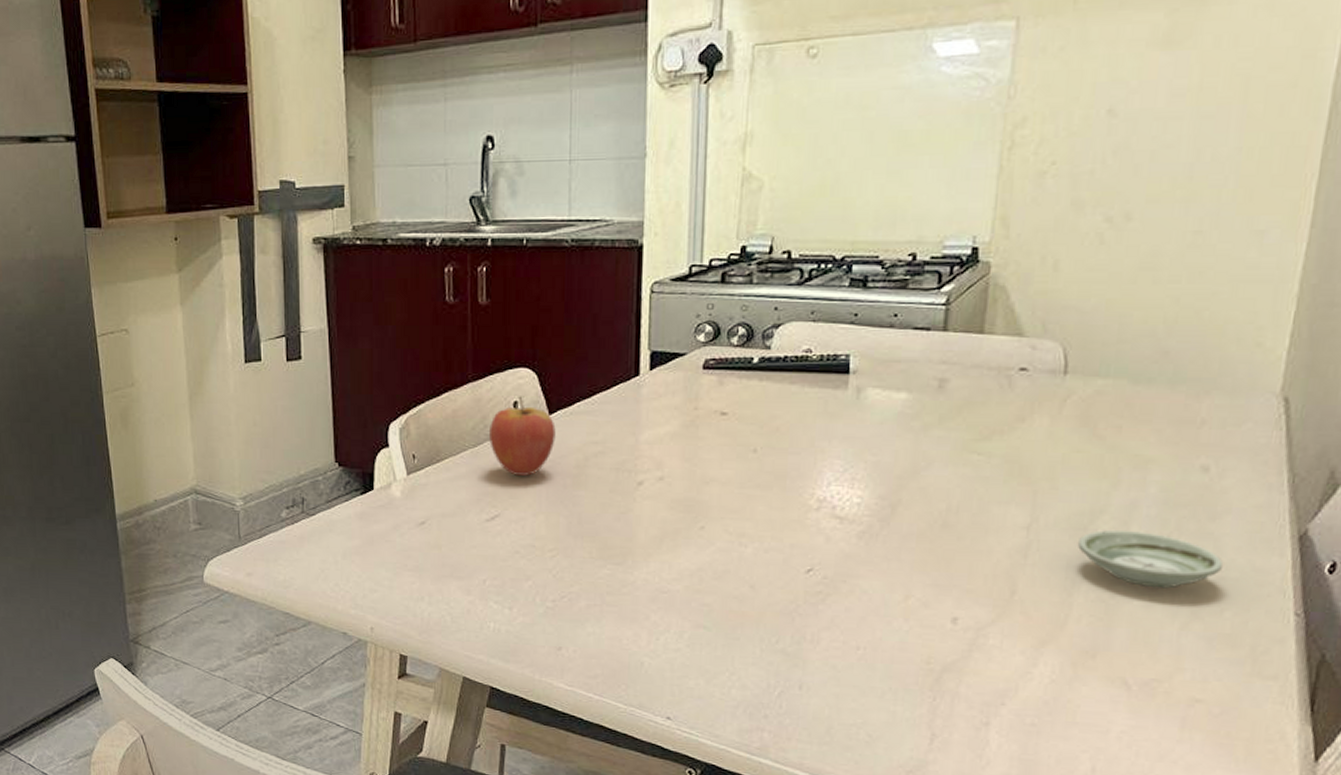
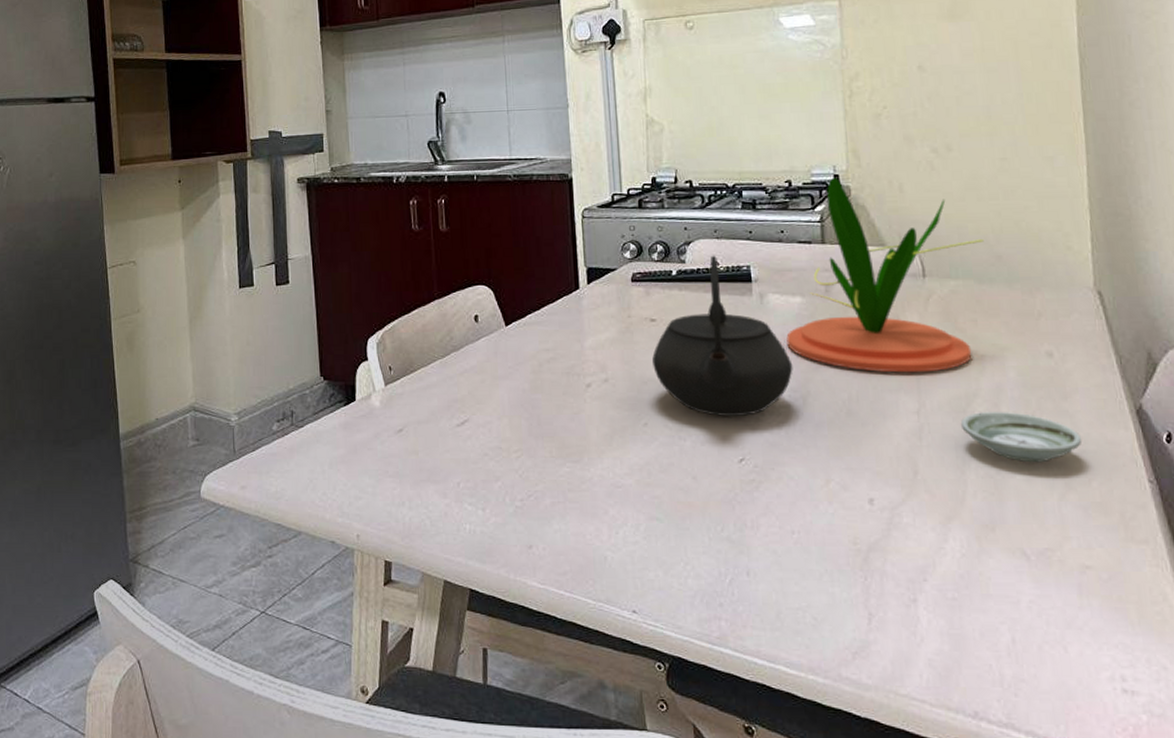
fruit: present [489,396,556,476] -> none [455,310,513,382]
kettle: none [718,340,885,524] -> present [652,255,793,417]
plant: none [882,250,1151,484] -> present [786,177,984,373]

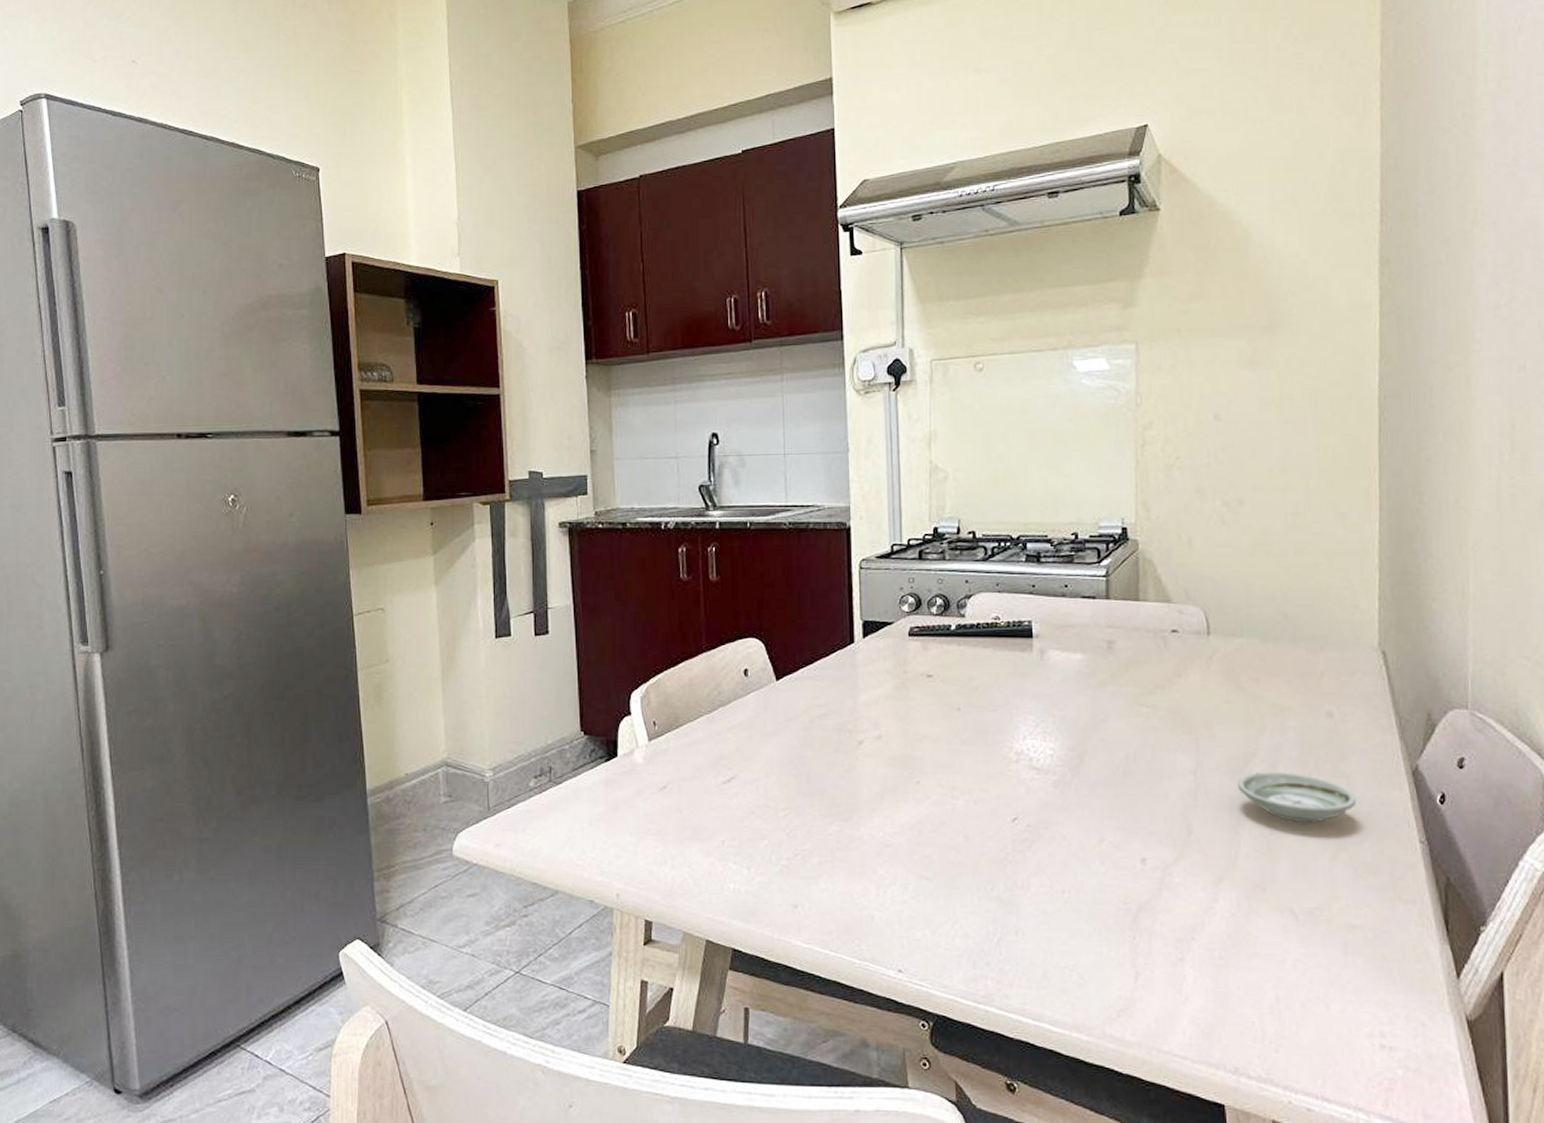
kettle: present [652,255,793,417] -> none [927,609,1071,776]
plant: present [786,177,984,373] -> none [1066,530,1271,732]

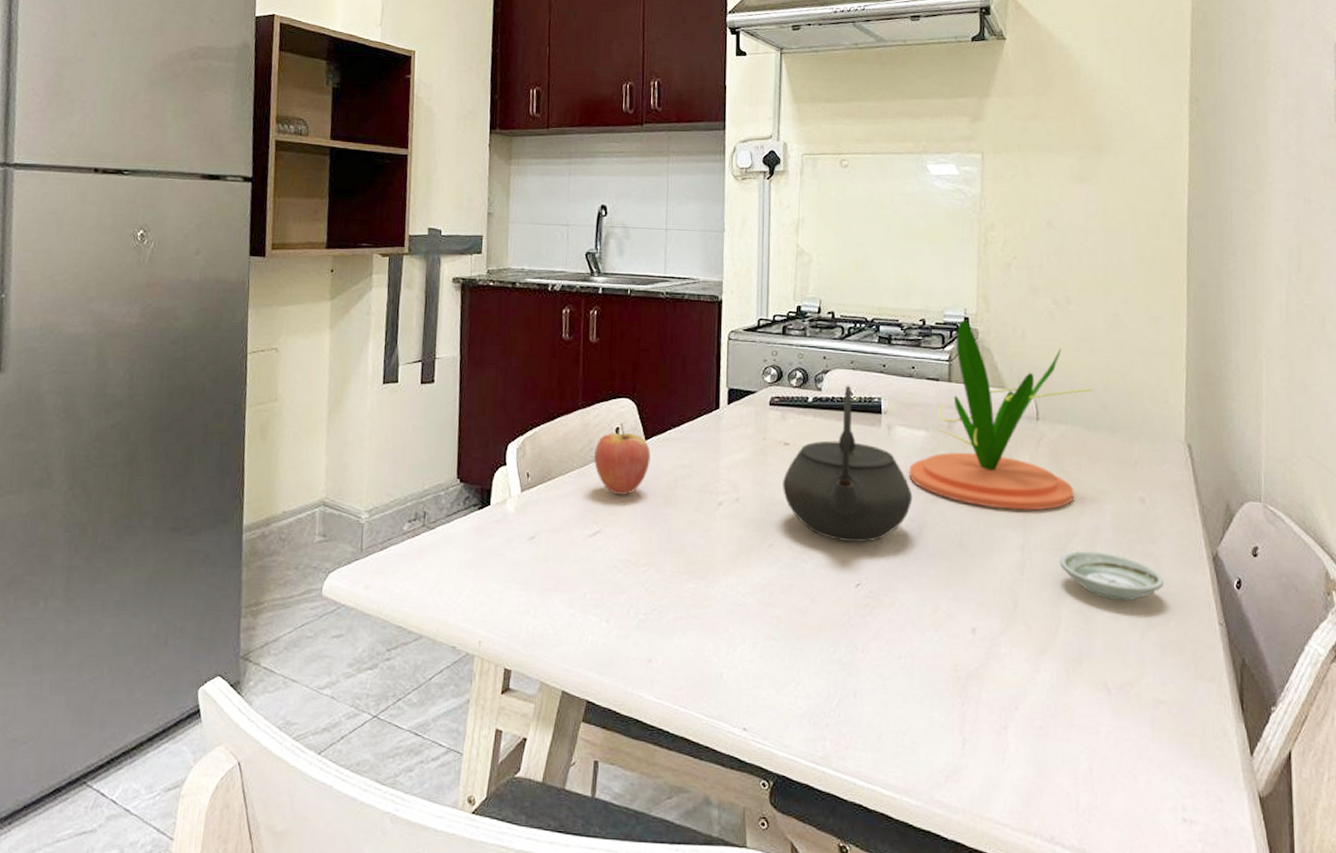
fruit: none [723,664,783,739] -> present [594,423,651,495]
kettle: none [927,609,1071,776] -> present [783,385,913,543]
plant: none [1066,530,1271,732] -> present [909,319,1093,510]

